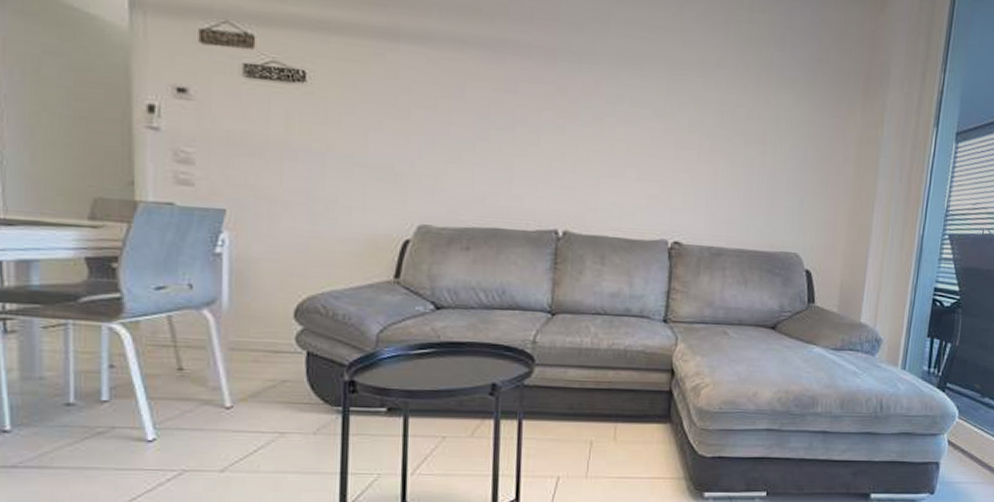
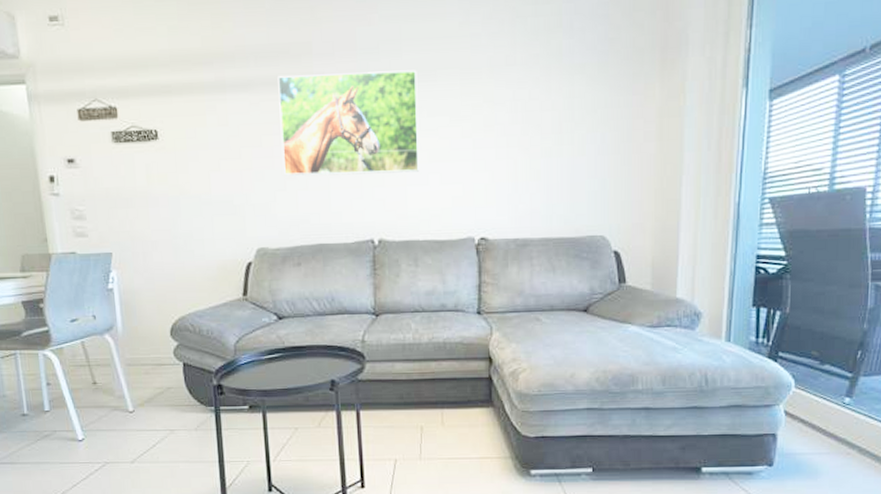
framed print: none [460,33,623,163] -> present [277,70,419,176]

